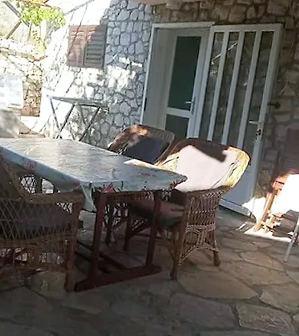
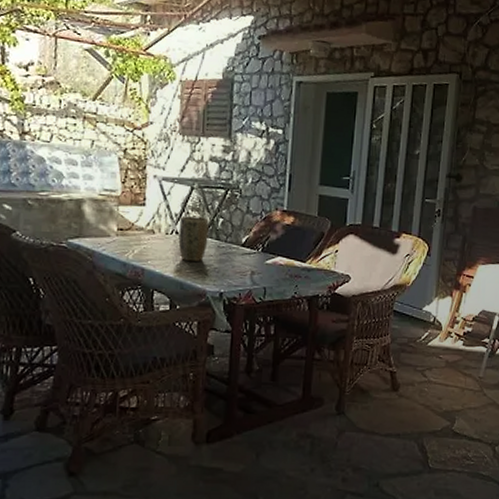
plant pot: none [61,125,85,159] -> present [178,216,209,261]

